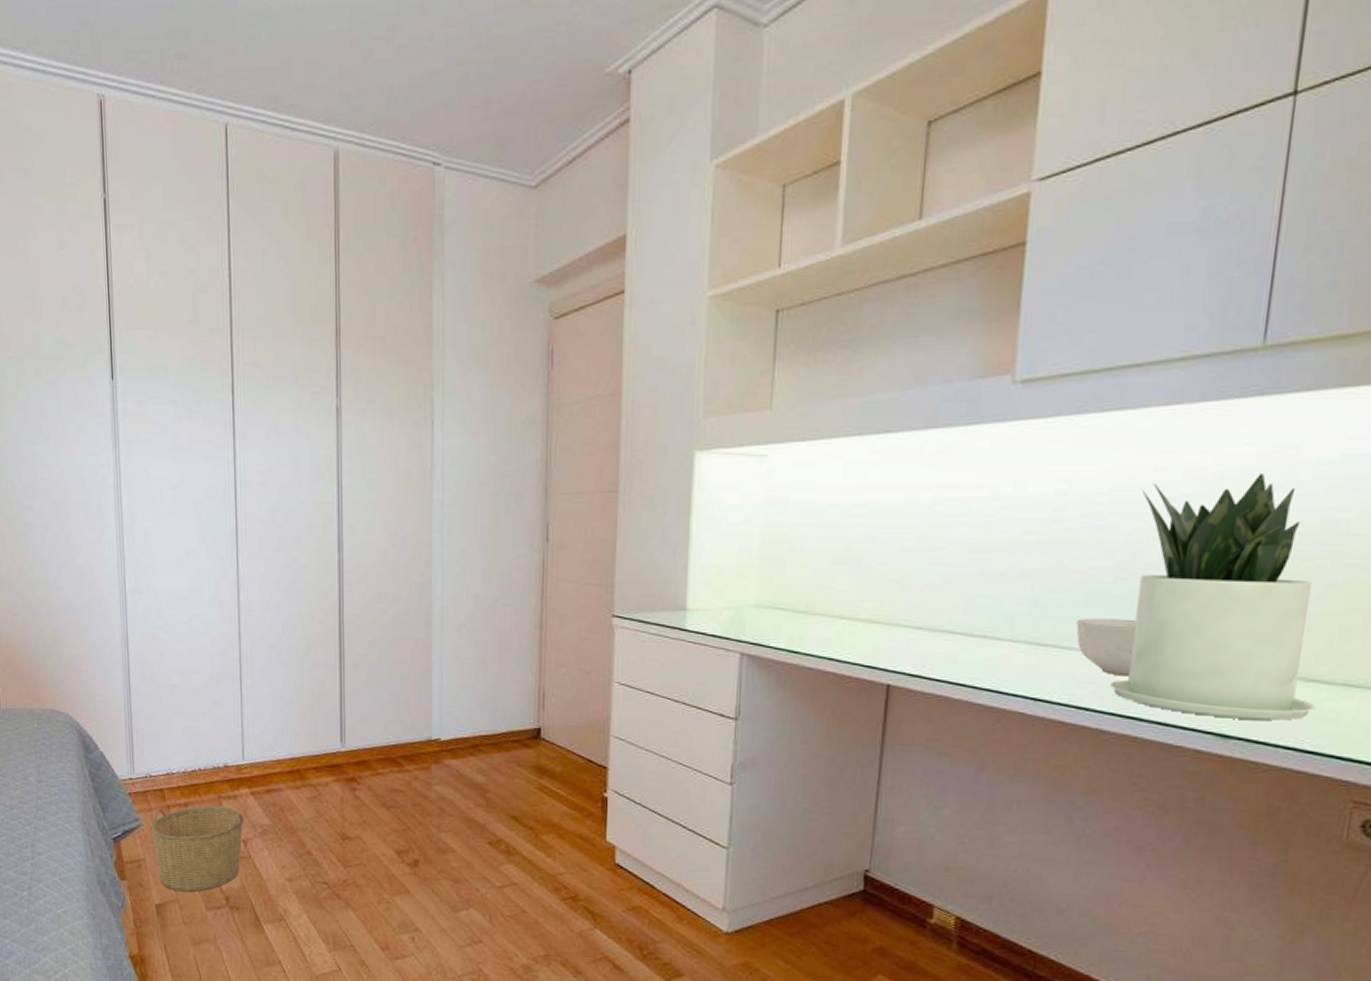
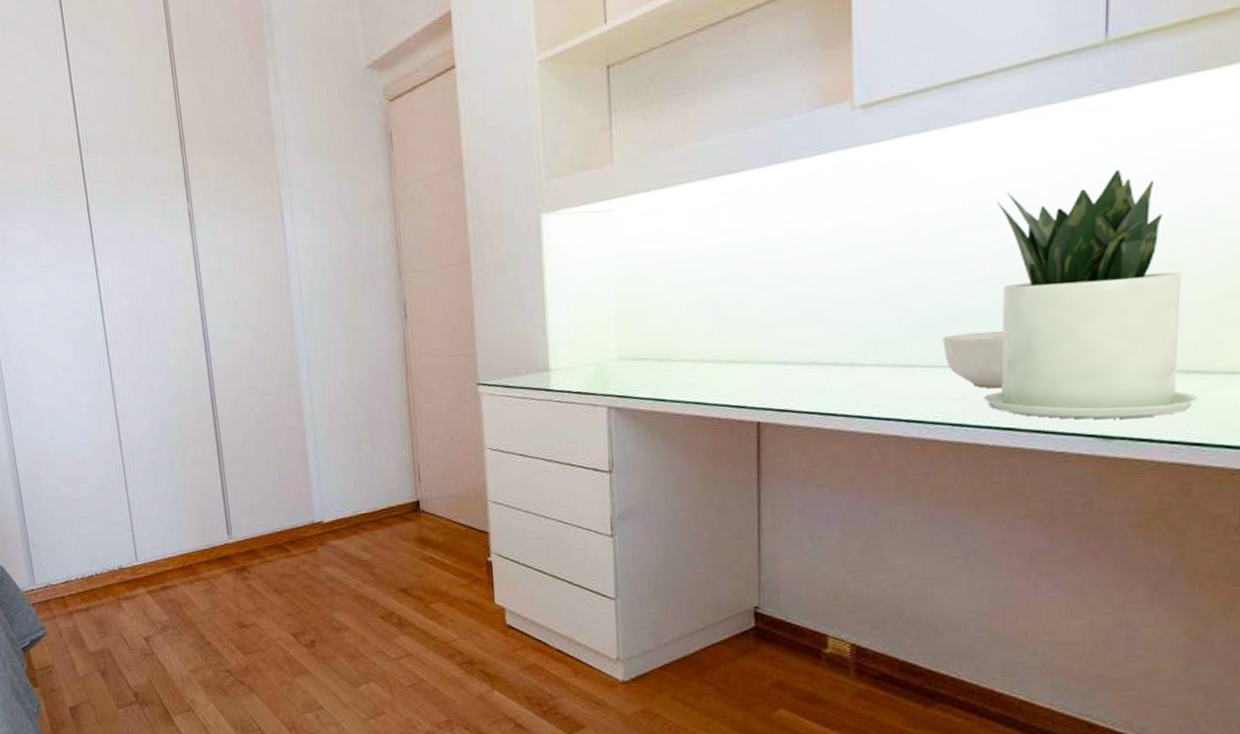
basket: present [151,805,244,892] -> none [57,607,145,693]

